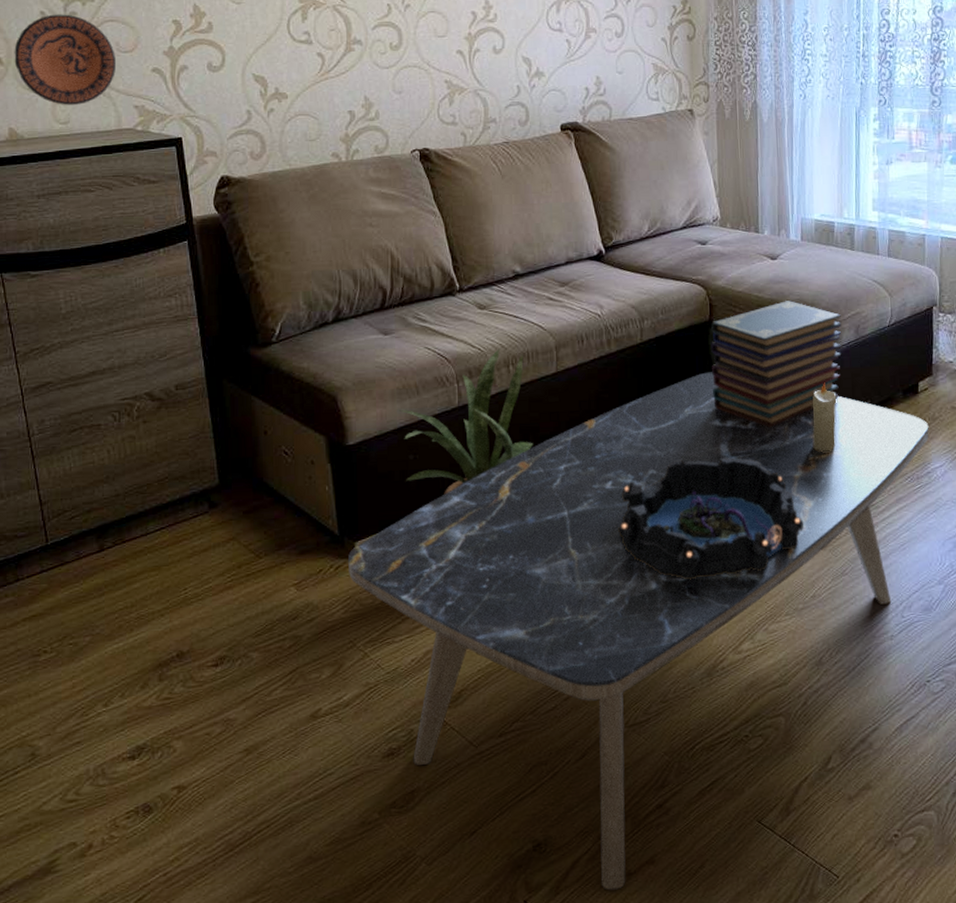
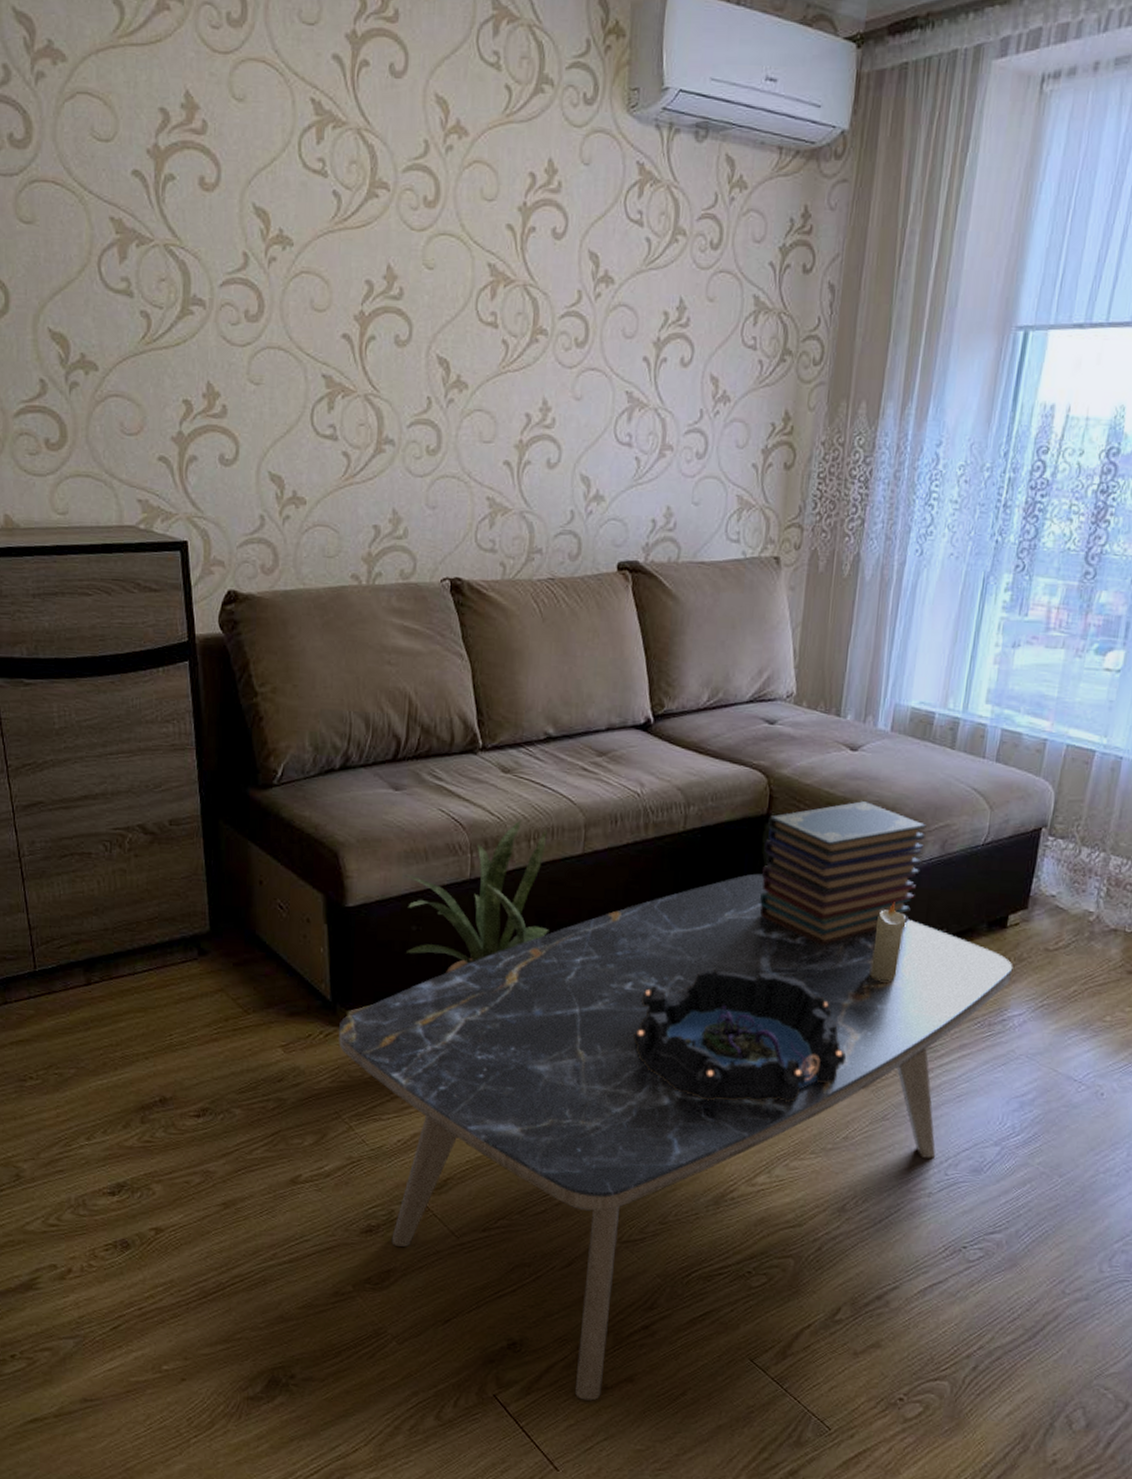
decorative plate: present [14,14,117,105] -> none [11,383,120,494]

